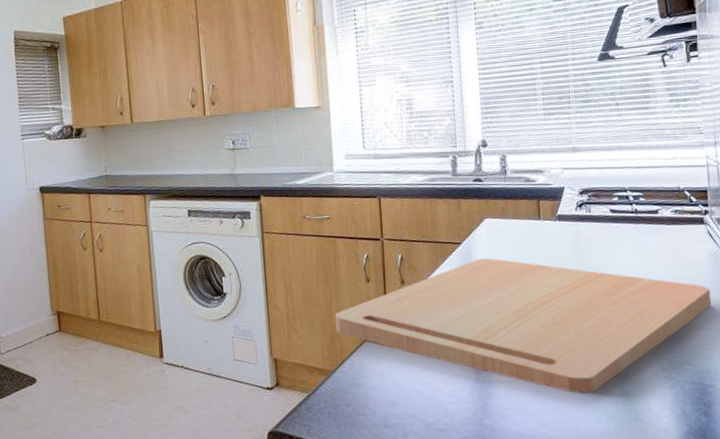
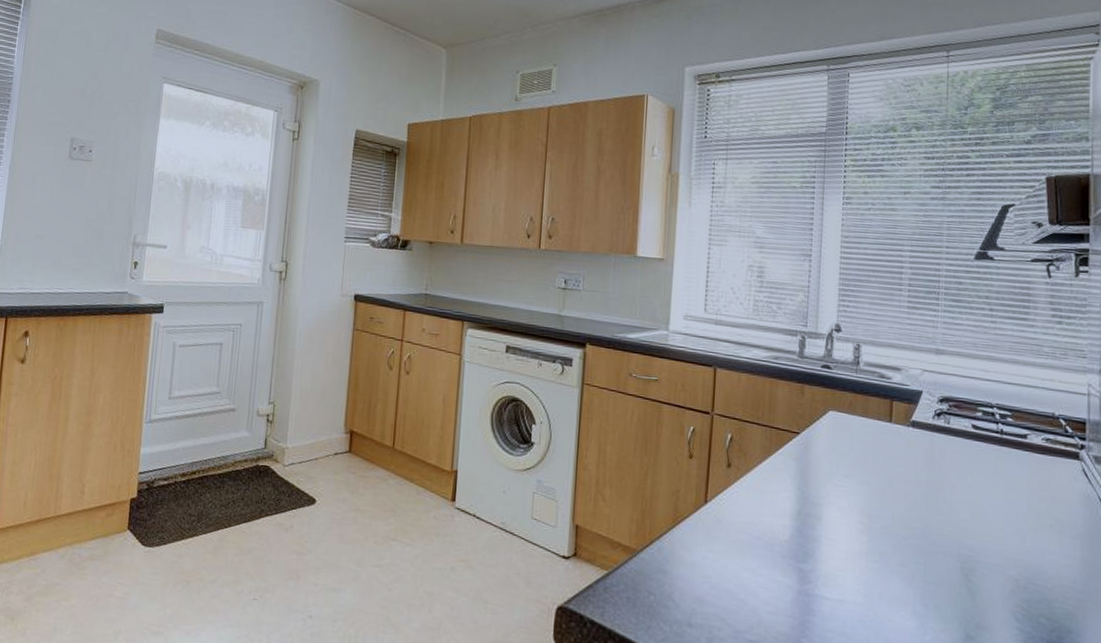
cutting board: present [334,258,712,393] -> none [648,454,1080,631]

